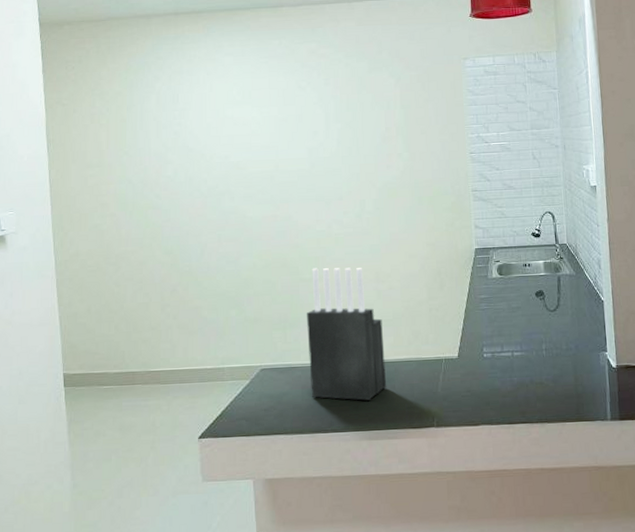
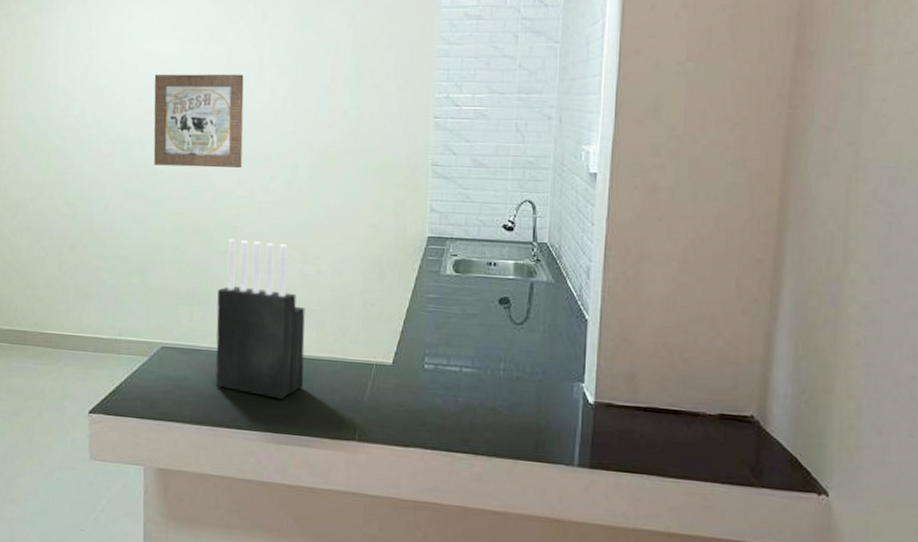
wall art: none [237,130,319,212] -> present [153,73,244,168]

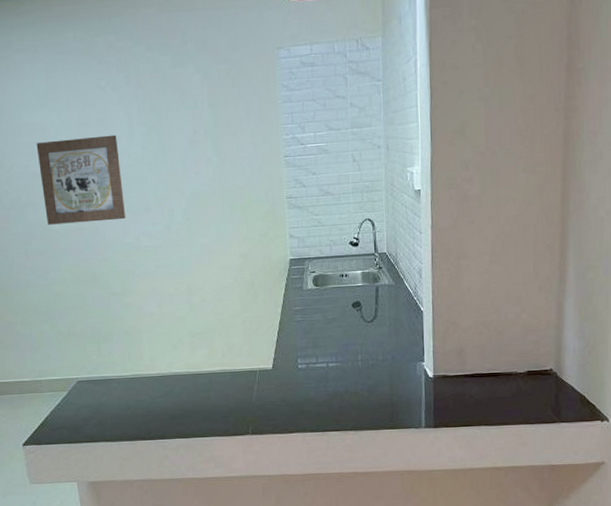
knife block: present [215,239,305,399] -> none [119,280,202,410]

